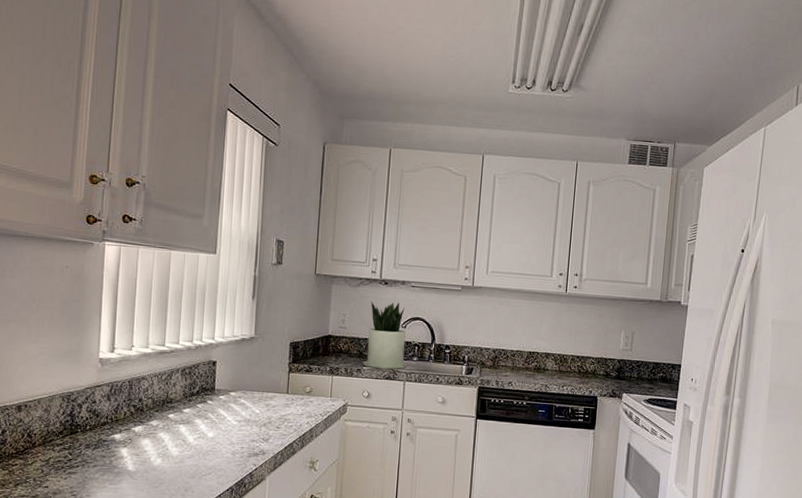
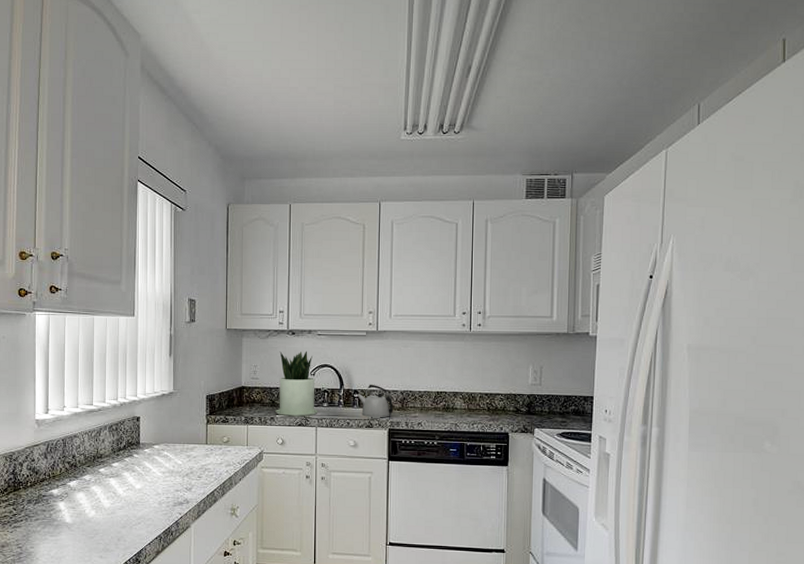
kettle: none [448,340,485,377] -> present [357,384,394,419]

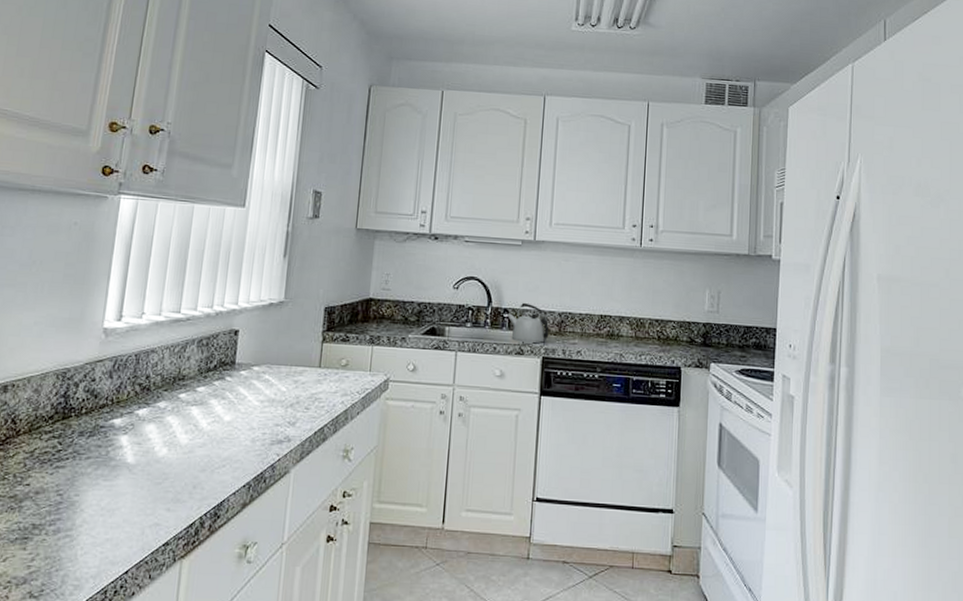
planter: present [275,351,318,418] -> none [408,258,460,339]

